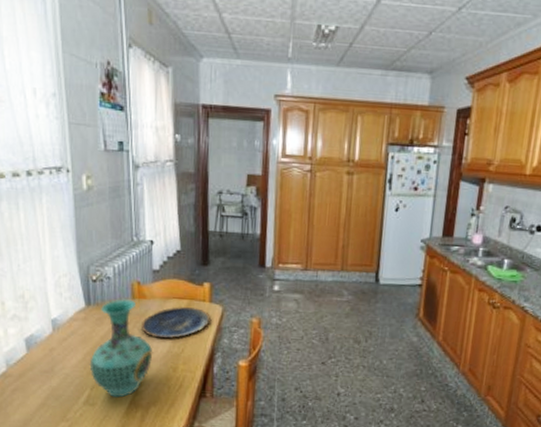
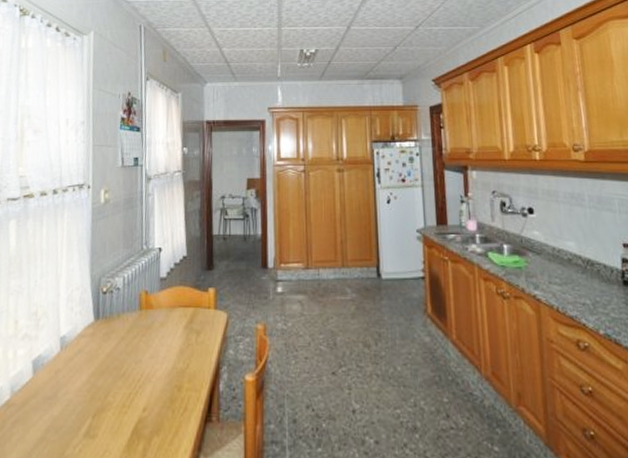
vase: present [89,299,153,398] -> none [93,310,158,427]
plate: present [142,307,210,339] -> none [147,316,216,353]

